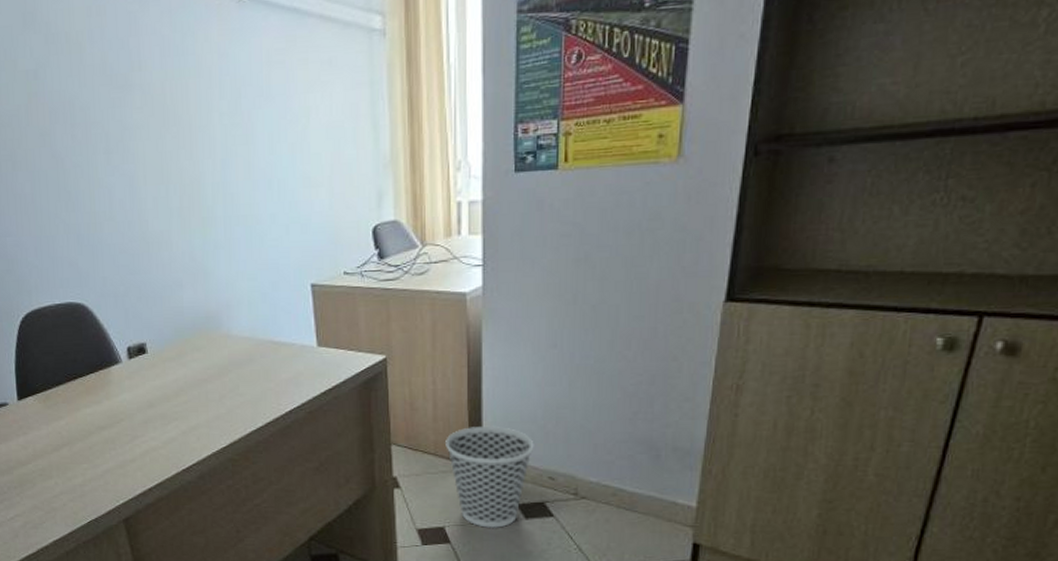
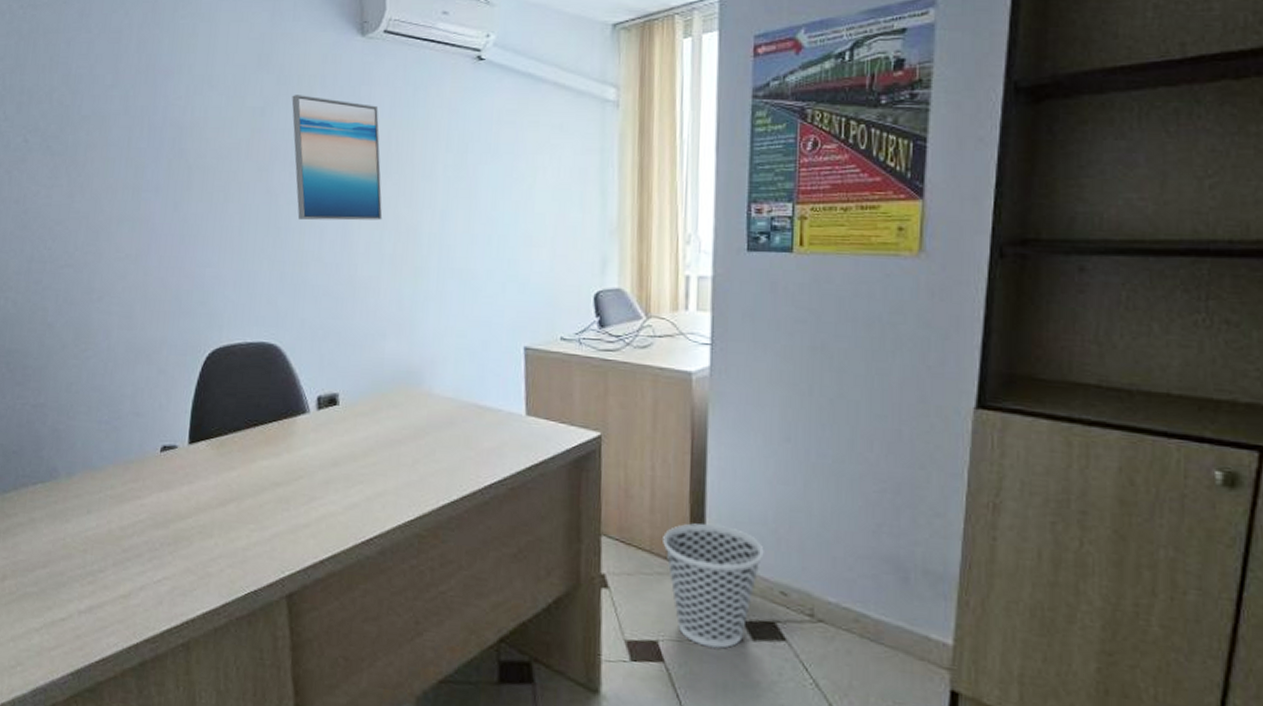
wall art: none [62,52,166,181] -> present [291,95,383,221]

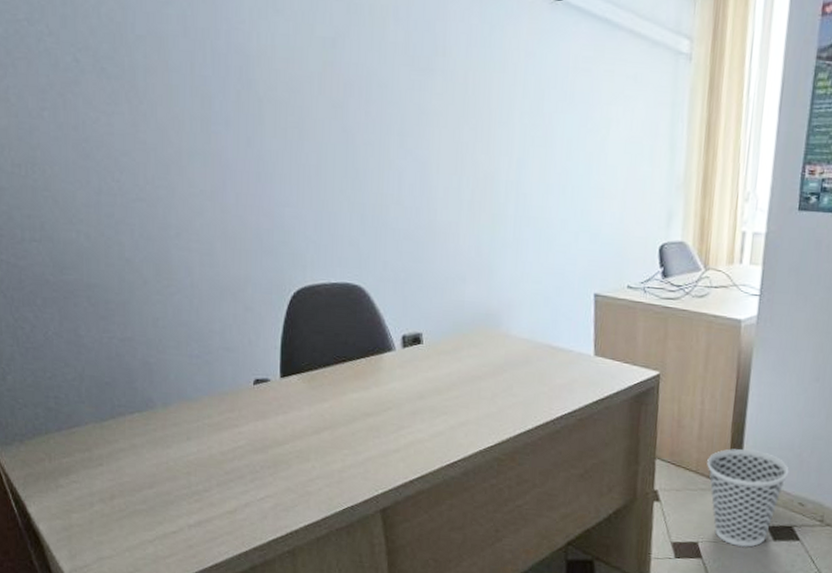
wall art: present [291,95,383,221] -> none [364,26,461,166]

